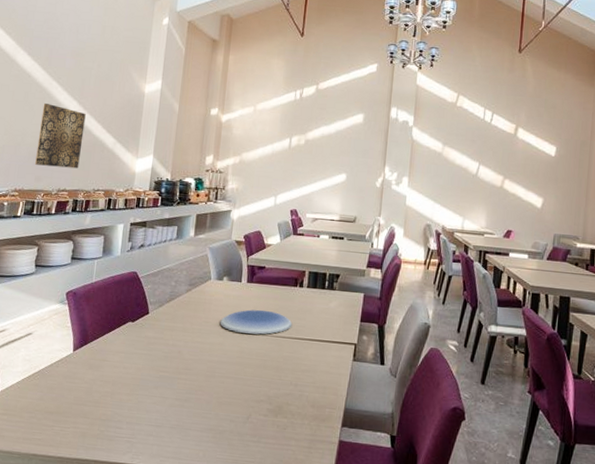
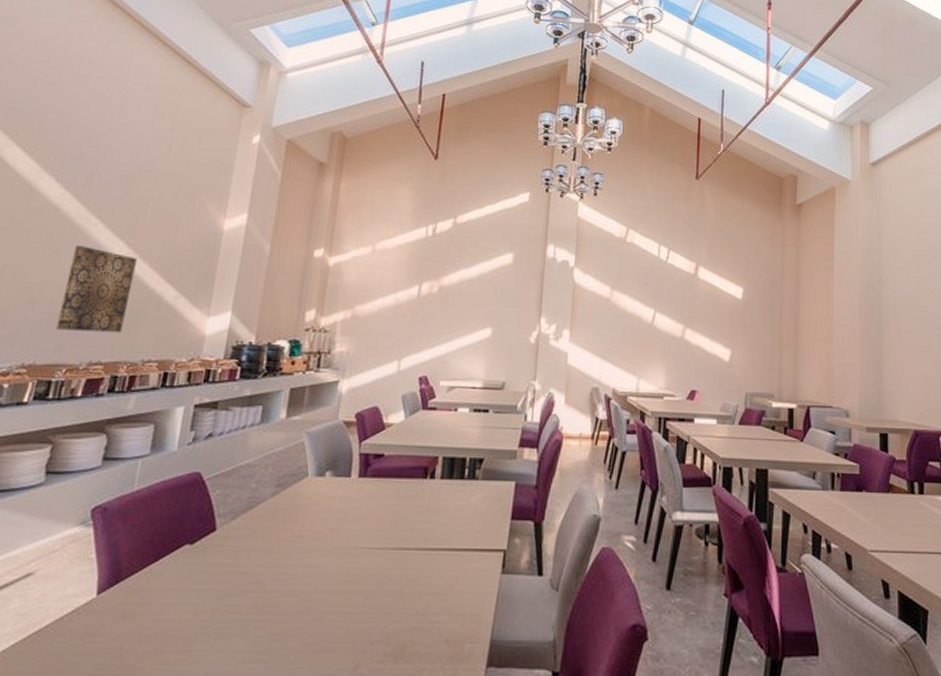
plate: present [220,309,293,335] -> none [318,513,420,548]

